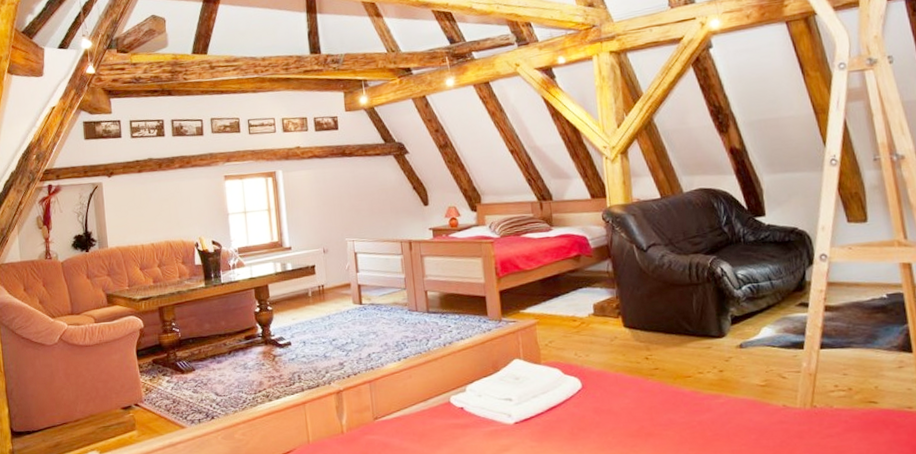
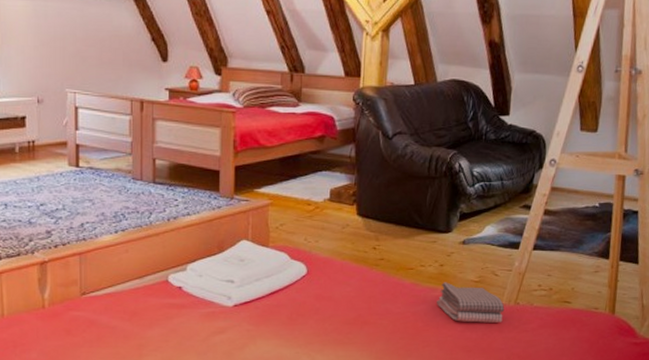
towel: none [722,388,801,430] -> present [436,282,505,323]

